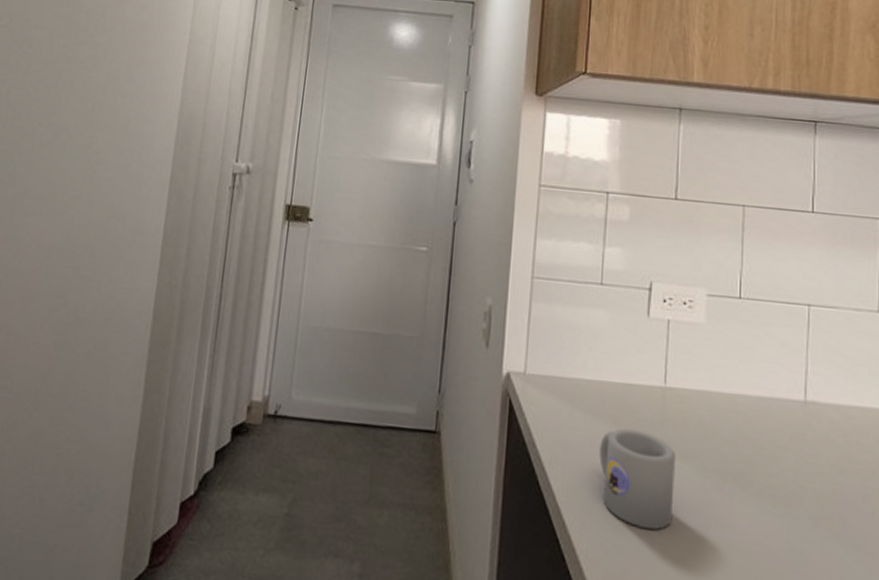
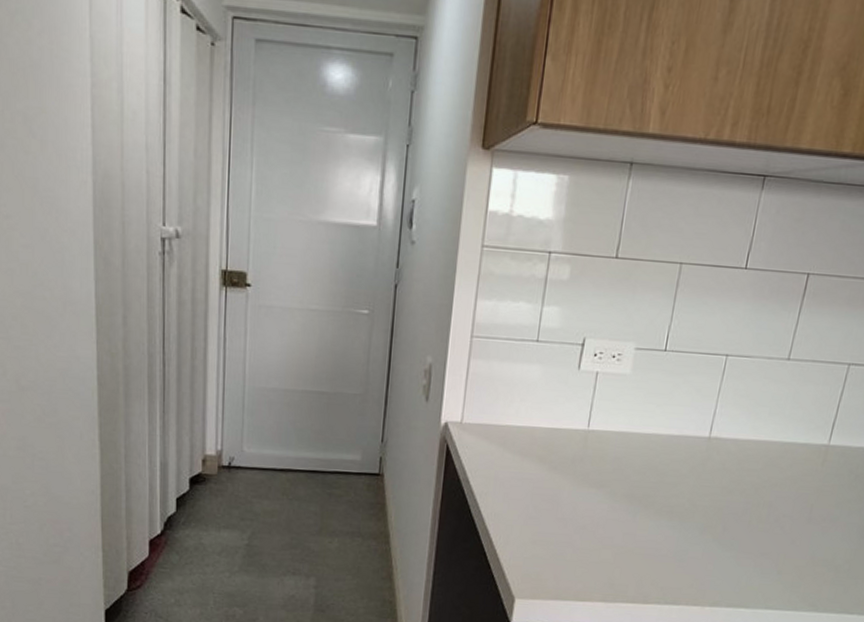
mug: present [599,428,675,530] -> none [524,465,591,542]

